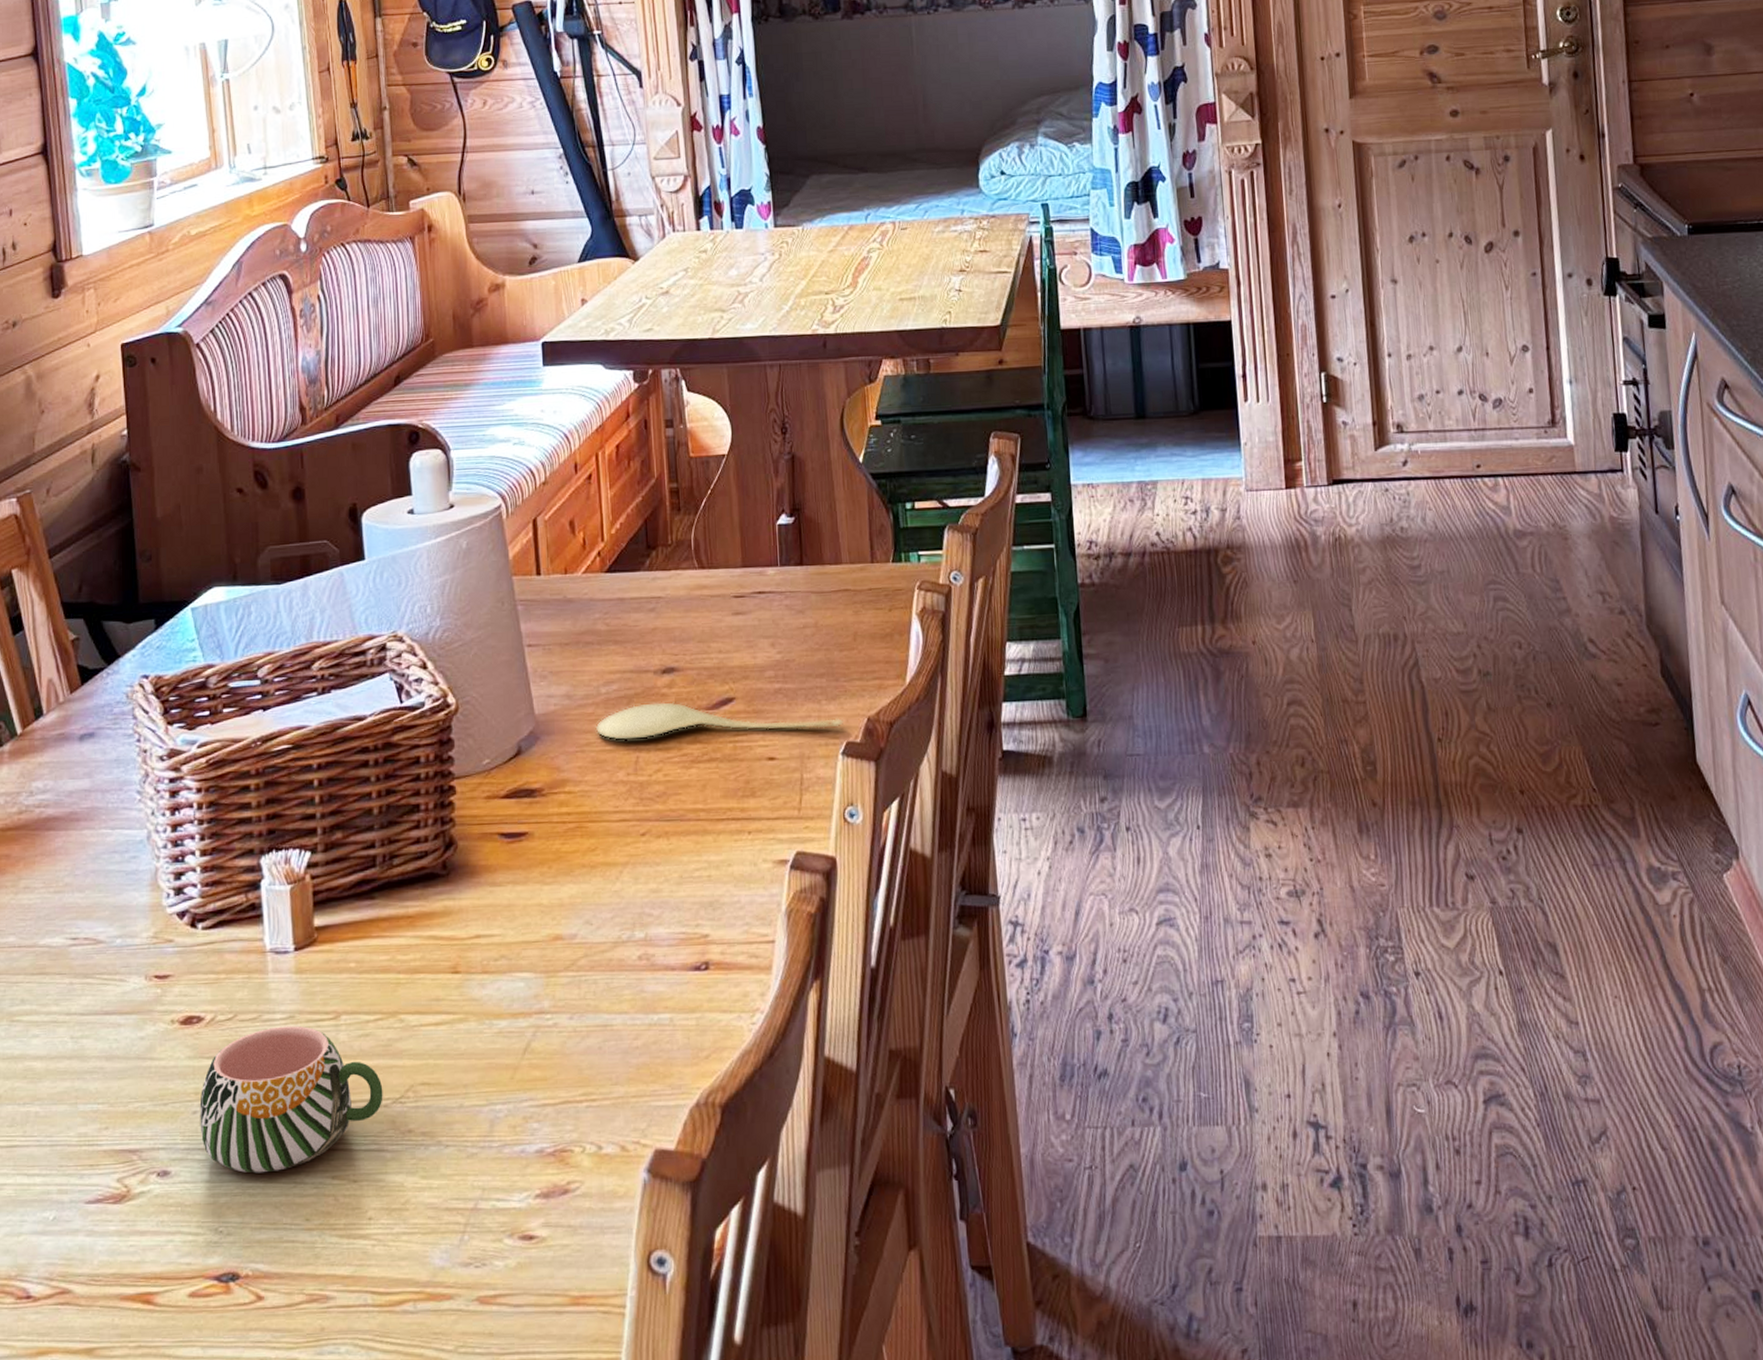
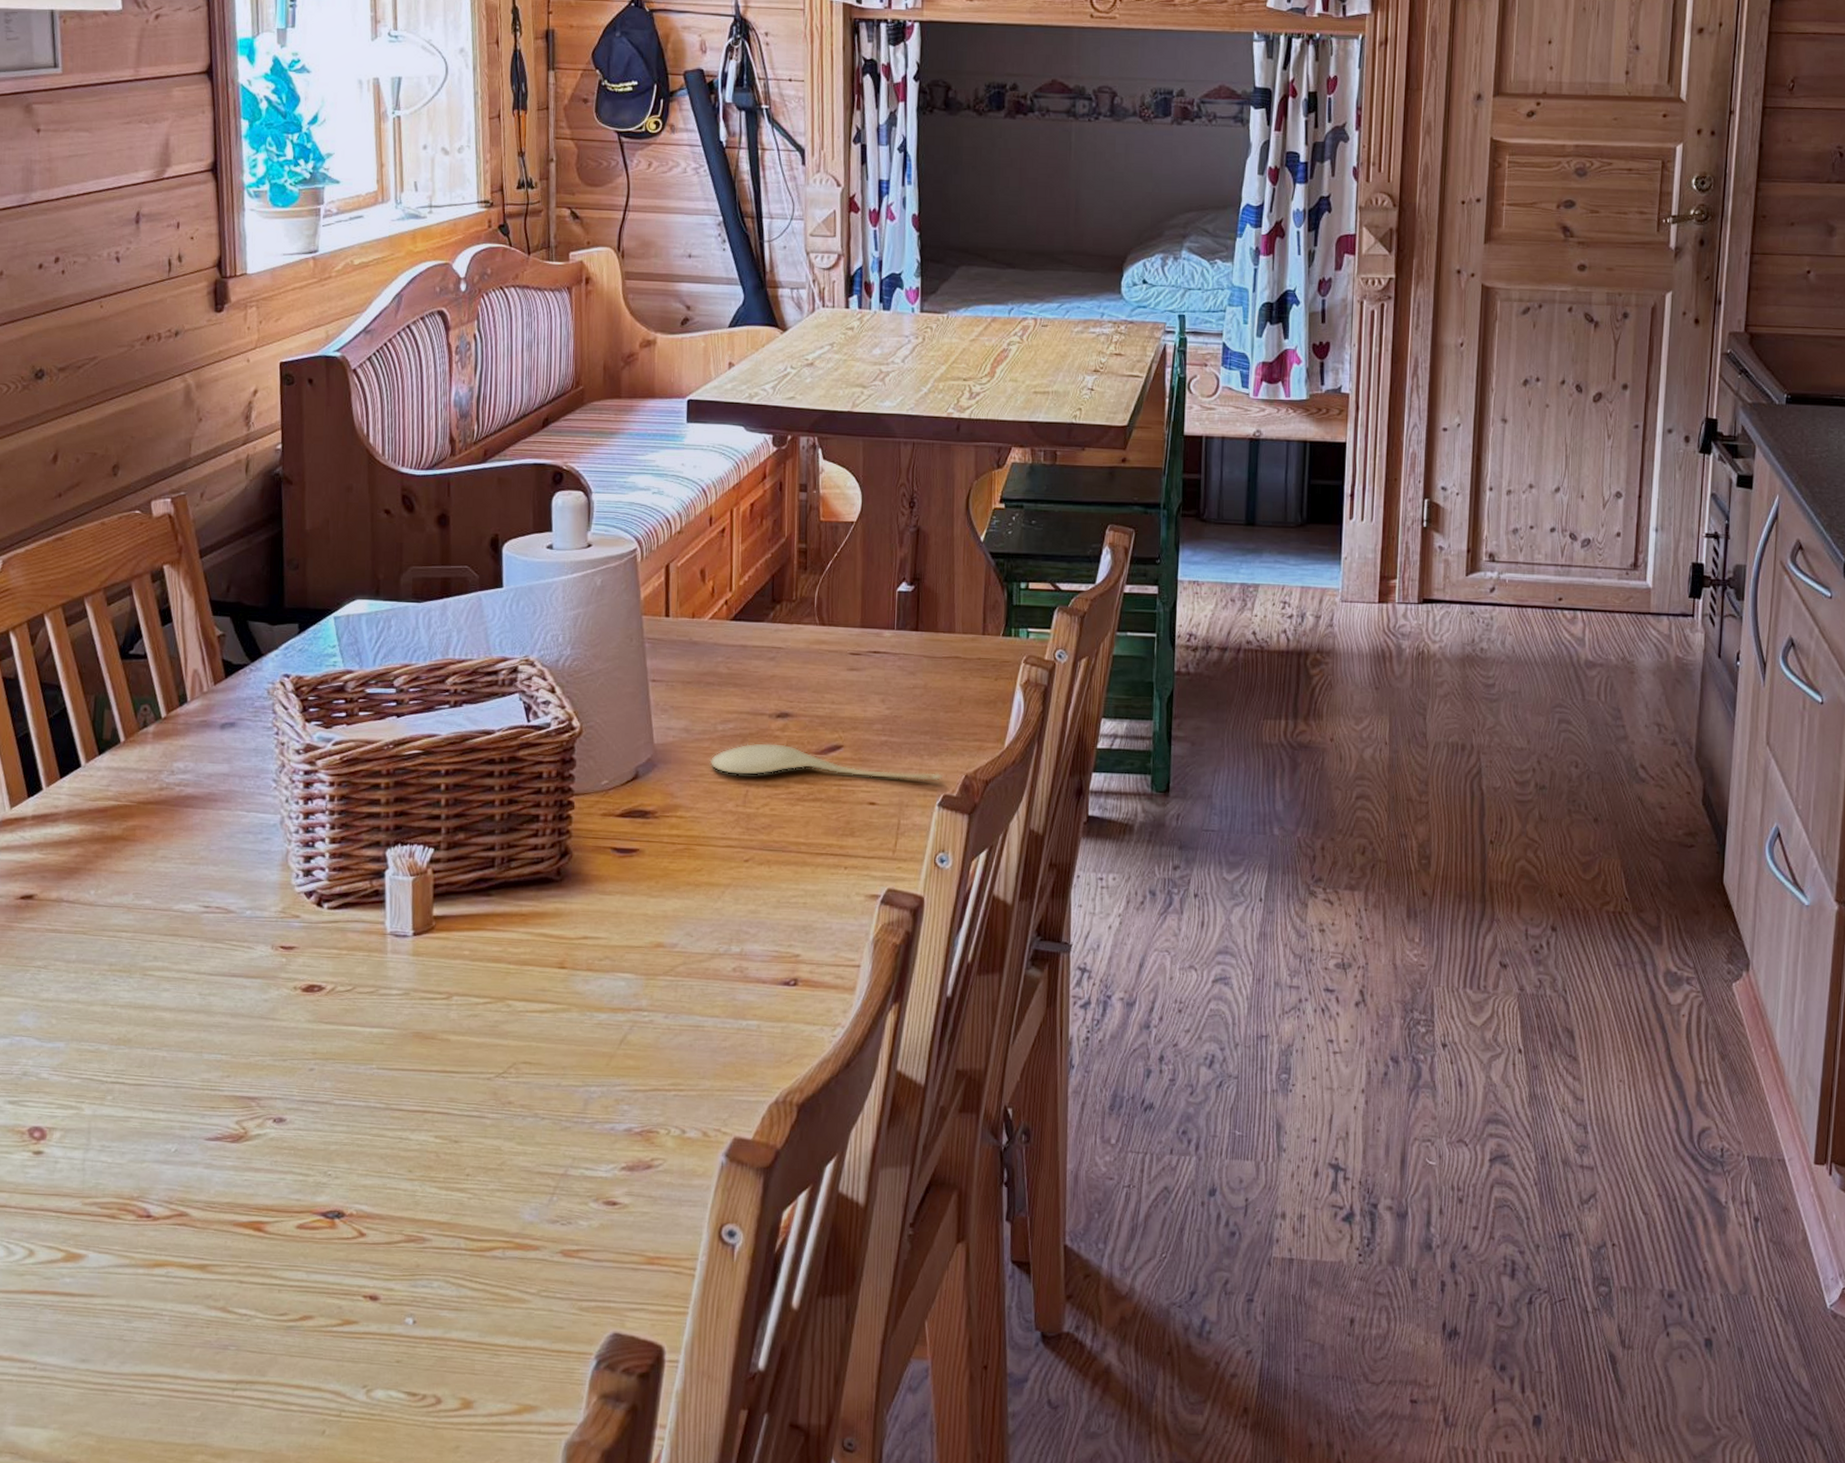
mug: present [199,1025,383,1174] -> none [315,1001,488,1128]

